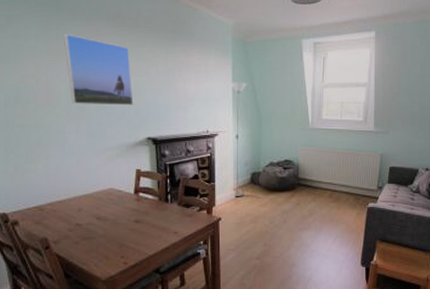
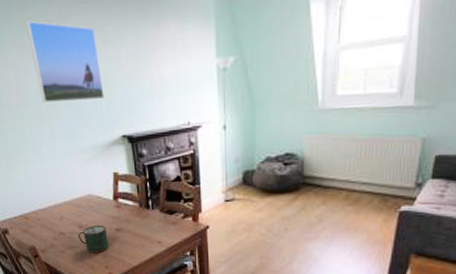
mug: none [95,216,126,244] -> present [77,225,109,254]

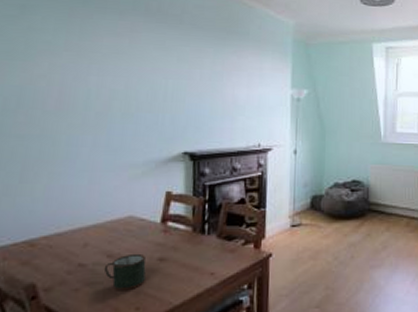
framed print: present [25,20,105,103] -> none [89,28,170,114]

